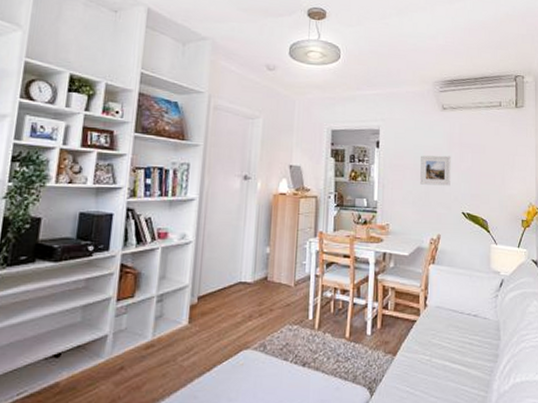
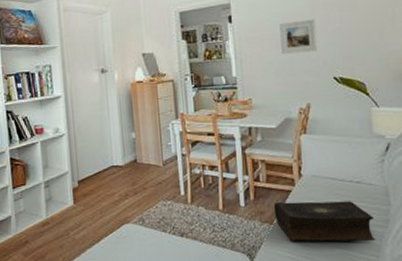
book: none [399,331,486,376] -> present [274,201,376,242]

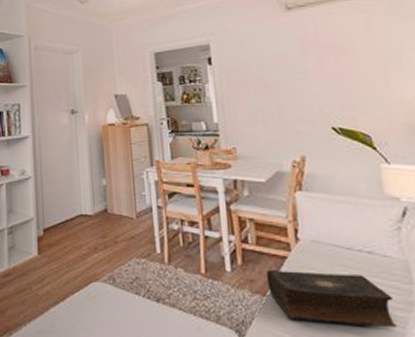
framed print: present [279,19,317,54] -> none [265,62,311,100]

